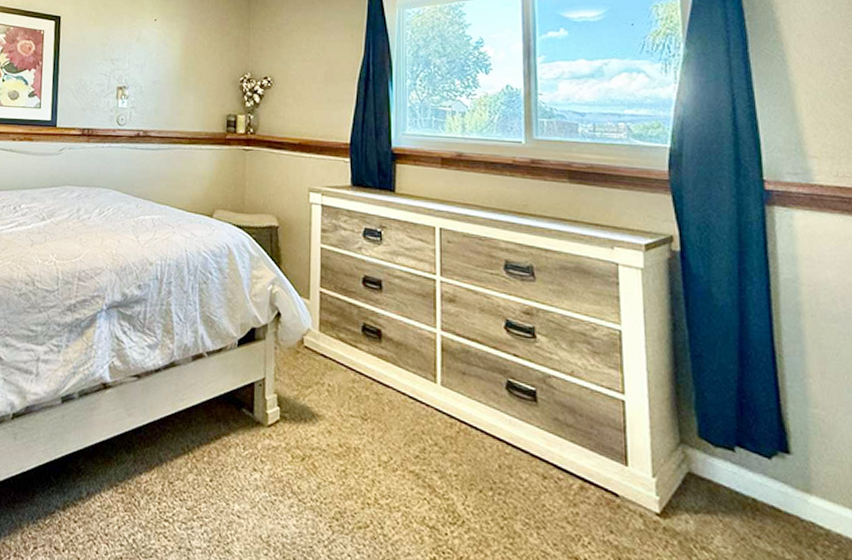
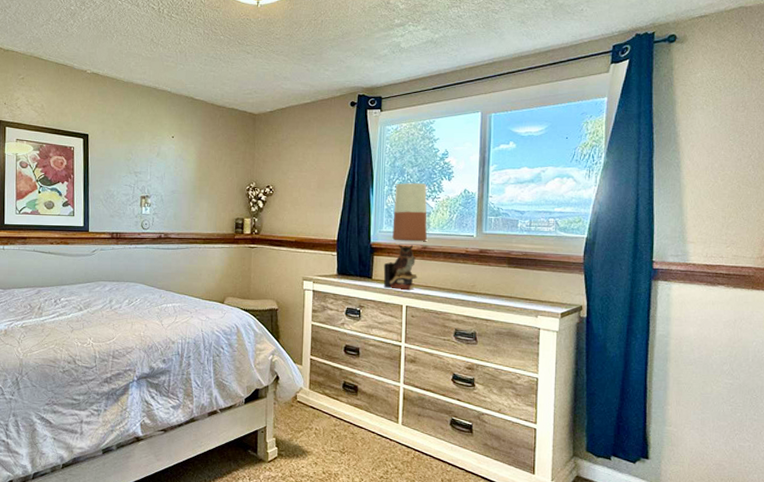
bookend: none [409,151,453,209] -> present [383,244,417,291]
vase: none [418,76,462,148] -> present [392,183,427,242]

